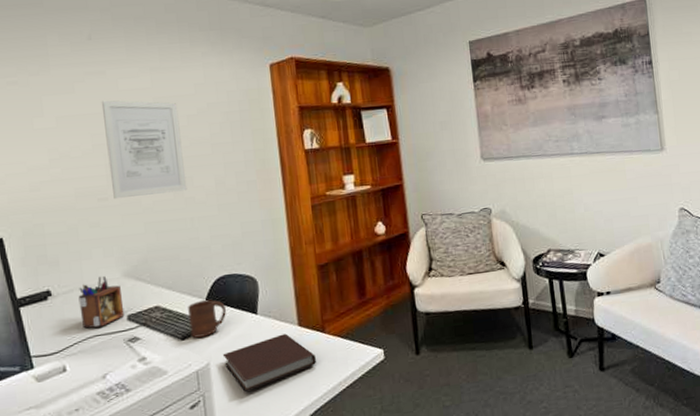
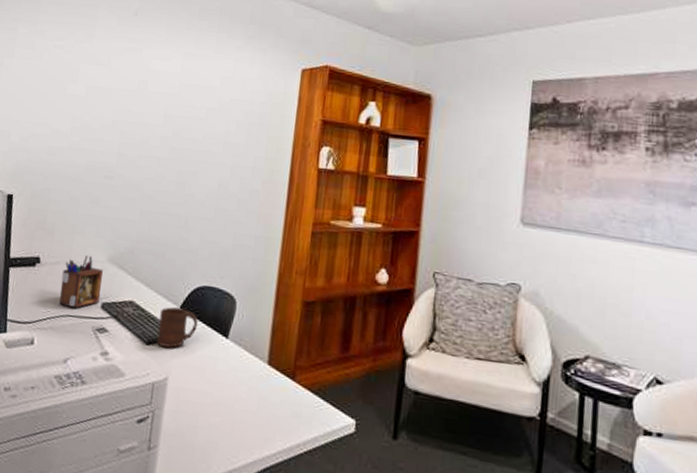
wall art: present [101,100,188,200] -> none [119,78,201,186]
notebook: present [222,333,316,393] -> none [182,368,279,423]

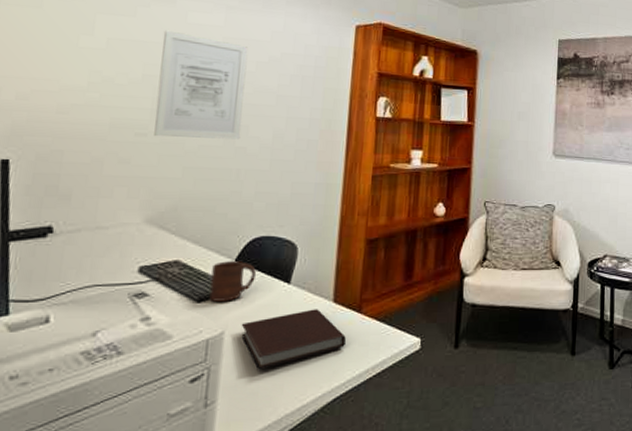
desk organizer: present [59,256,103,308] -> none [82,219,139,276]
wall art: none [119,78,201,186] -> present [154,30,249,140]
notebook: none [182,368,279,423] -> present [241,309,346,370]

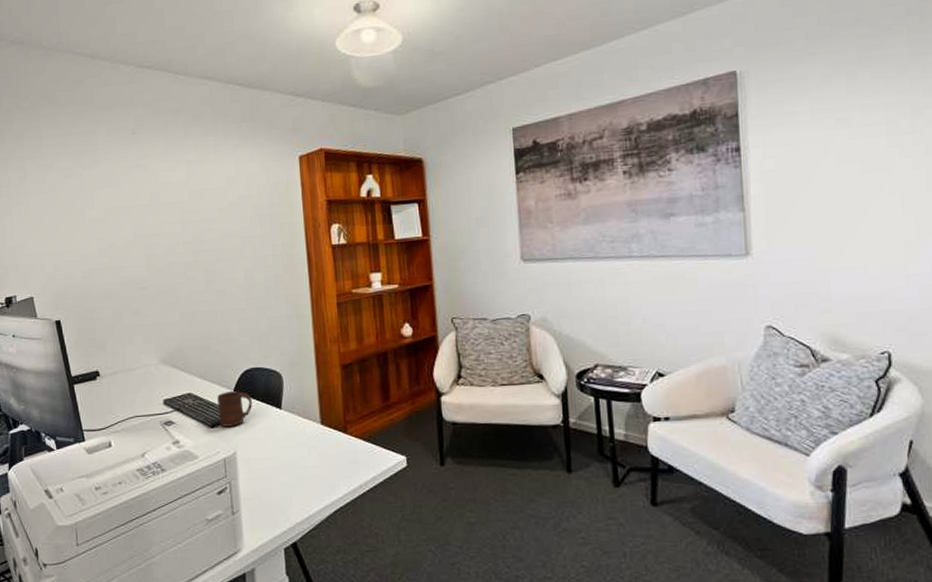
wall art: present [154,30,249,140] -> none [143,193,219,289]
notebook: present [241,309,346,370] -> none [248,431,337,485]

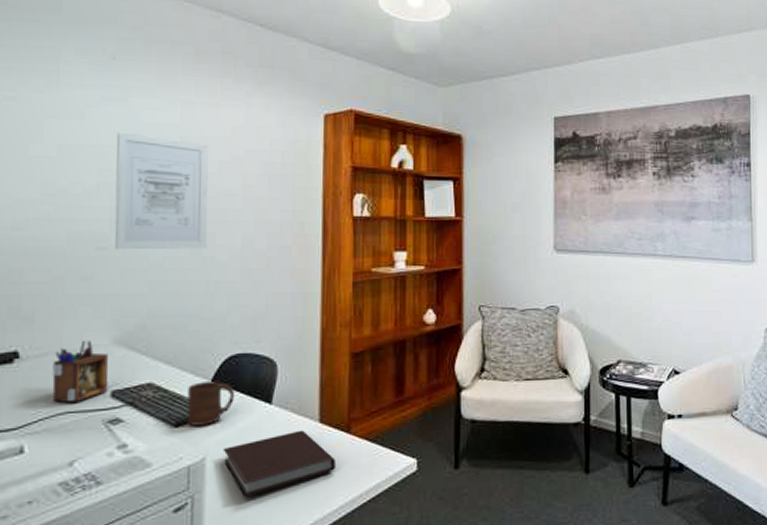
desk organizer: none [122,361,161,409] -> present [52,341,109,403]
wall art: none [143,193,219,289] -> present [115,132,209,250]
notebook: none [248,431,337,485] -> present [223,430,335,498]

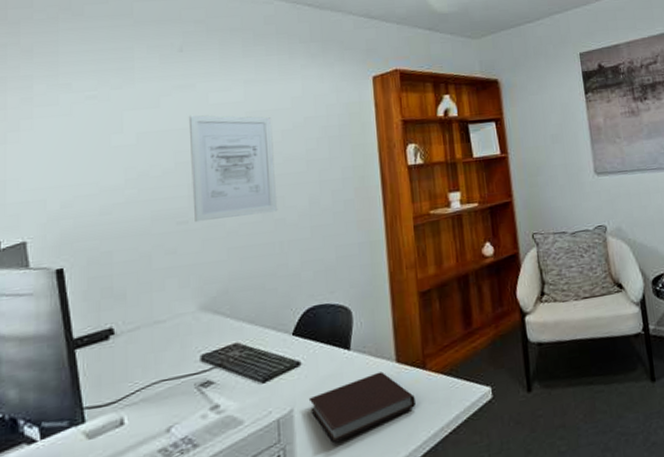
desk organizer: present [52,341,109,403] -> none [145,310,198,373]
cup: present [187,381,236,426] -> none [271,334,316,380]

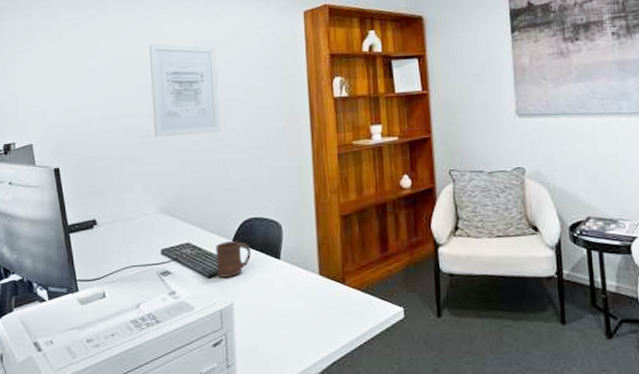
cup: none [271,334,316,380] -> present [216,241,252,277]
notebook: present [308,371,415,444] -> none [245,281,335,337]

